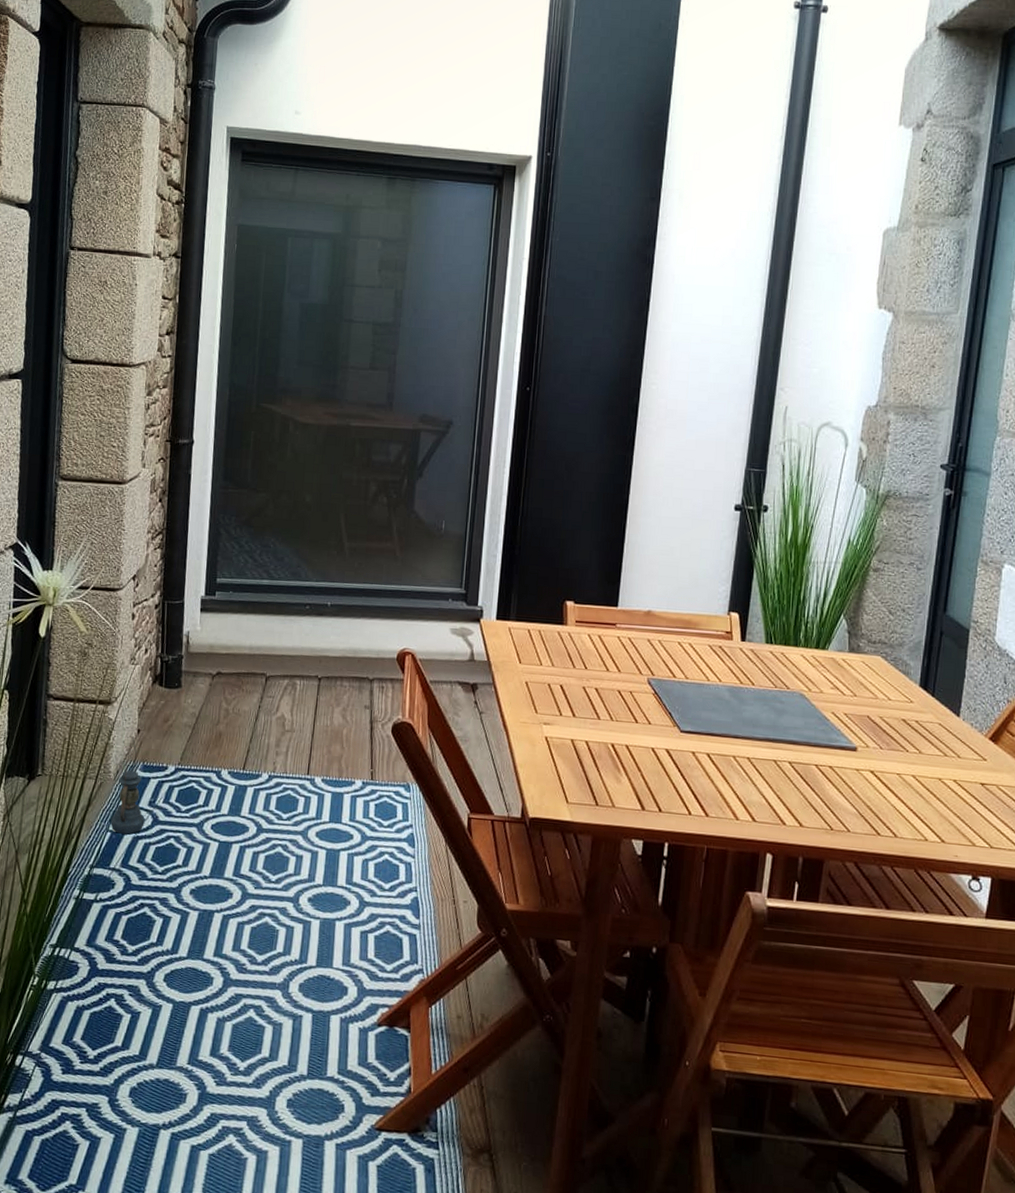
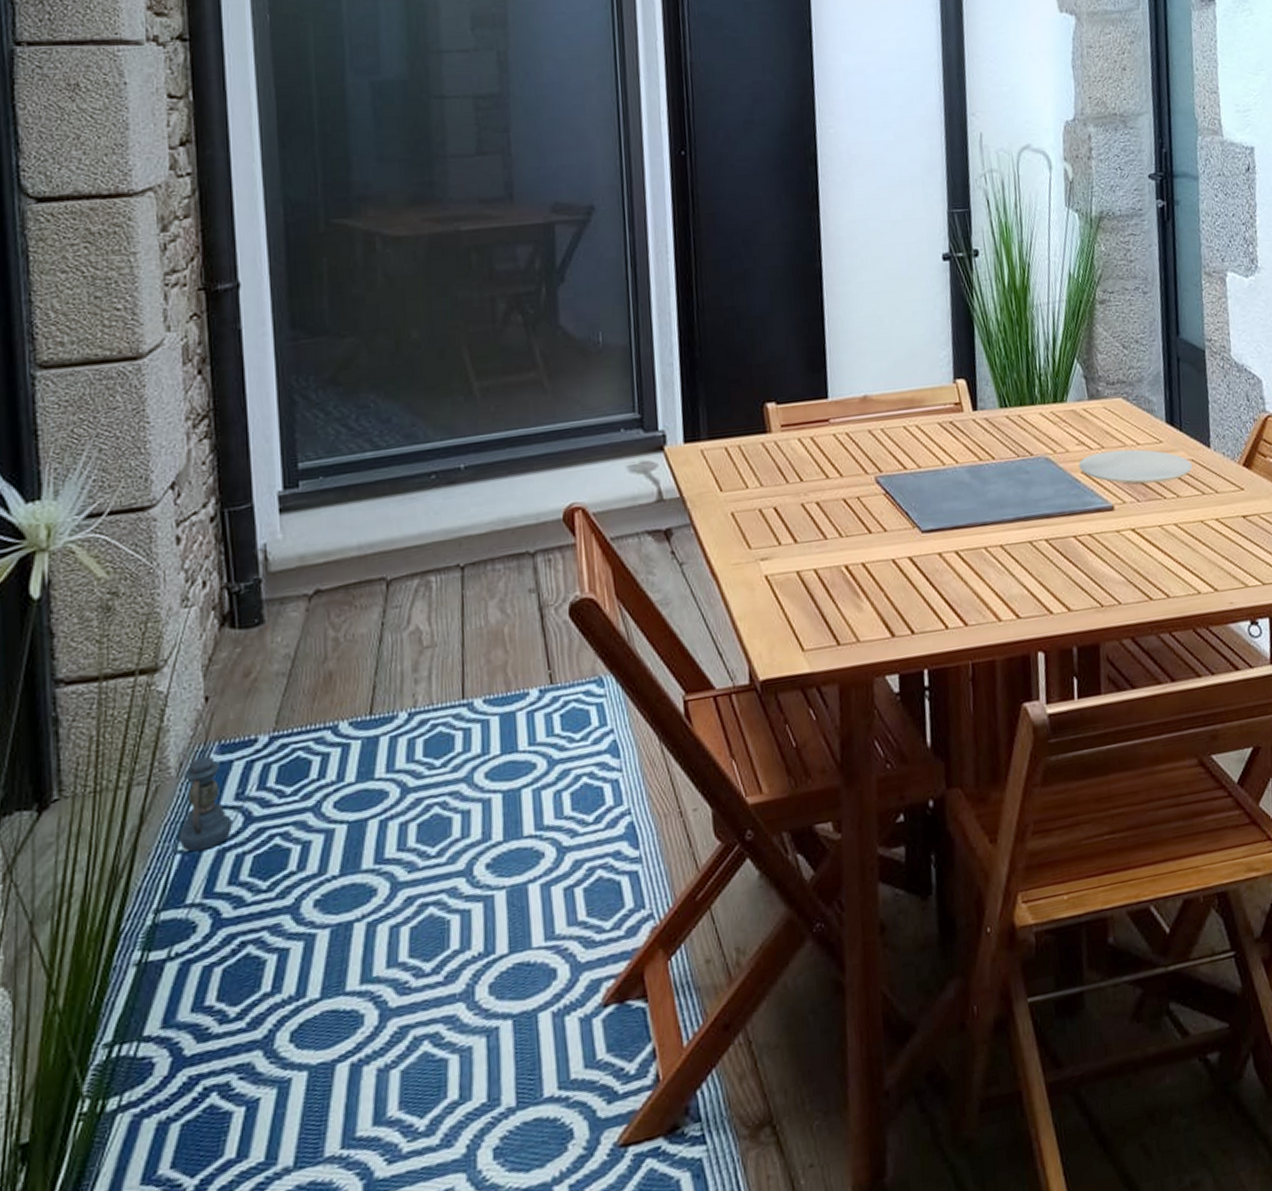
plate: none [830,699,940,738] -> present [1078,449,1193,485]

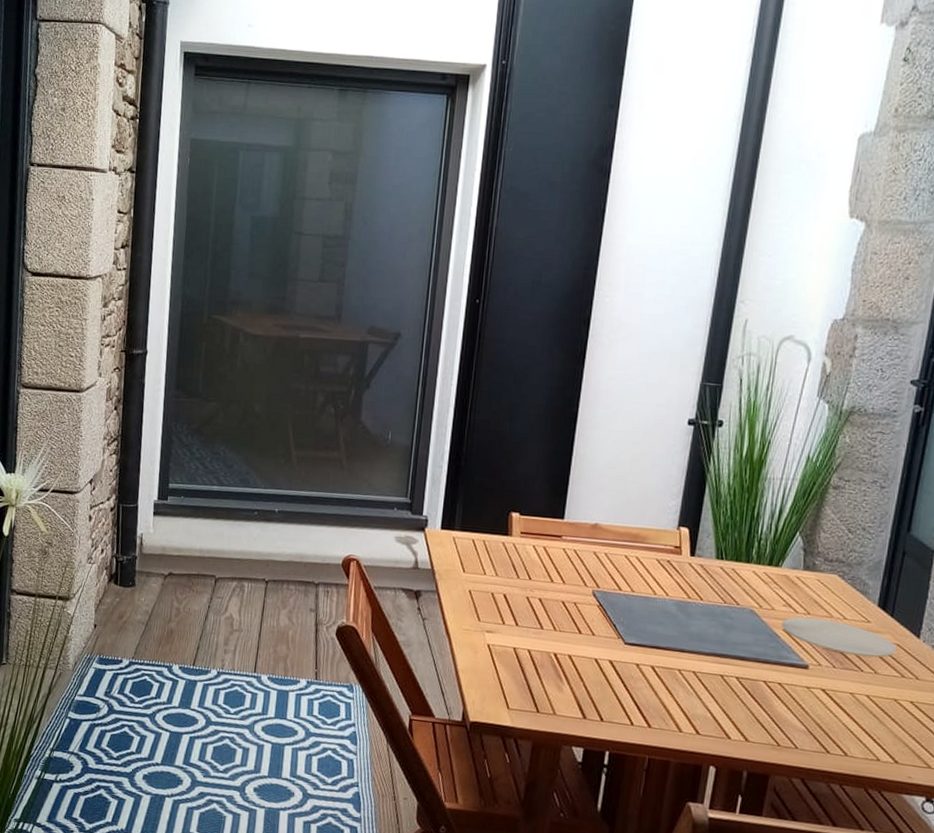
lantern: present [179,708,232,852] -> none [69,630,101,722]

